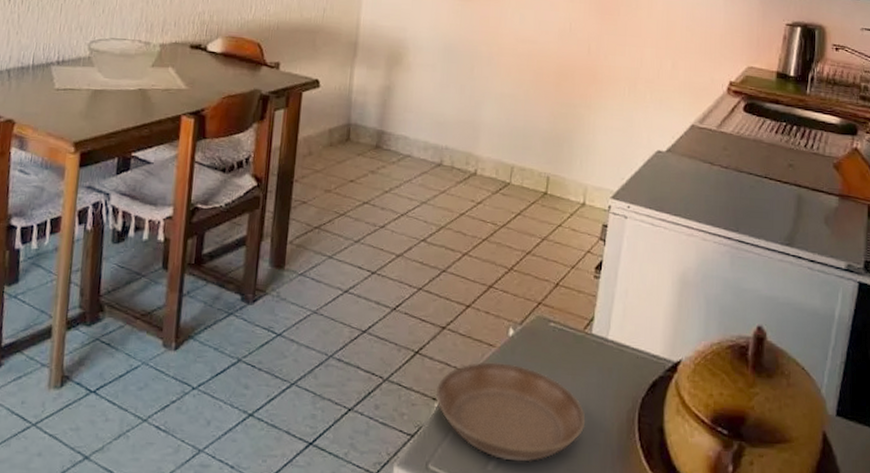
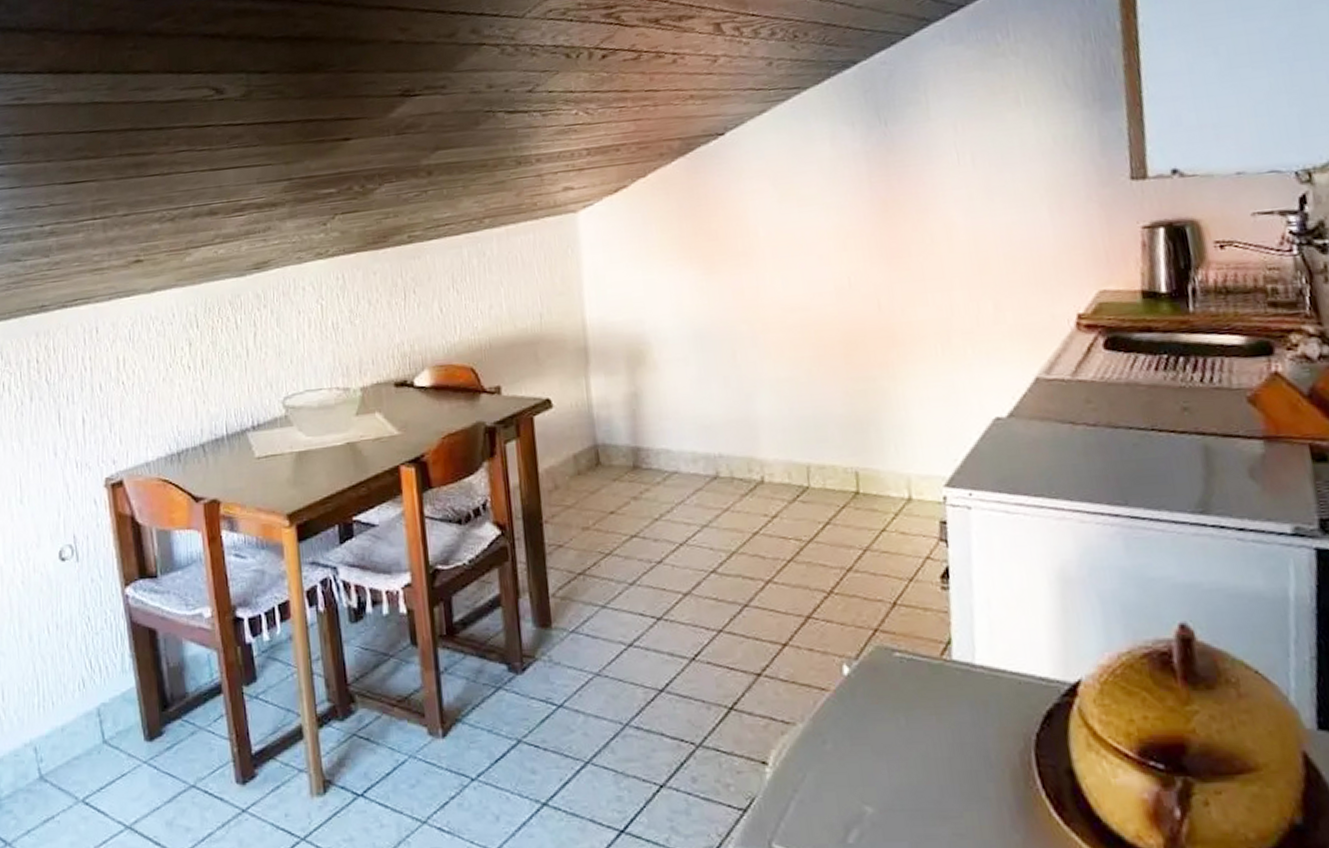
saucer: present [435,361,586,462] -> none [763,709,967,830]

